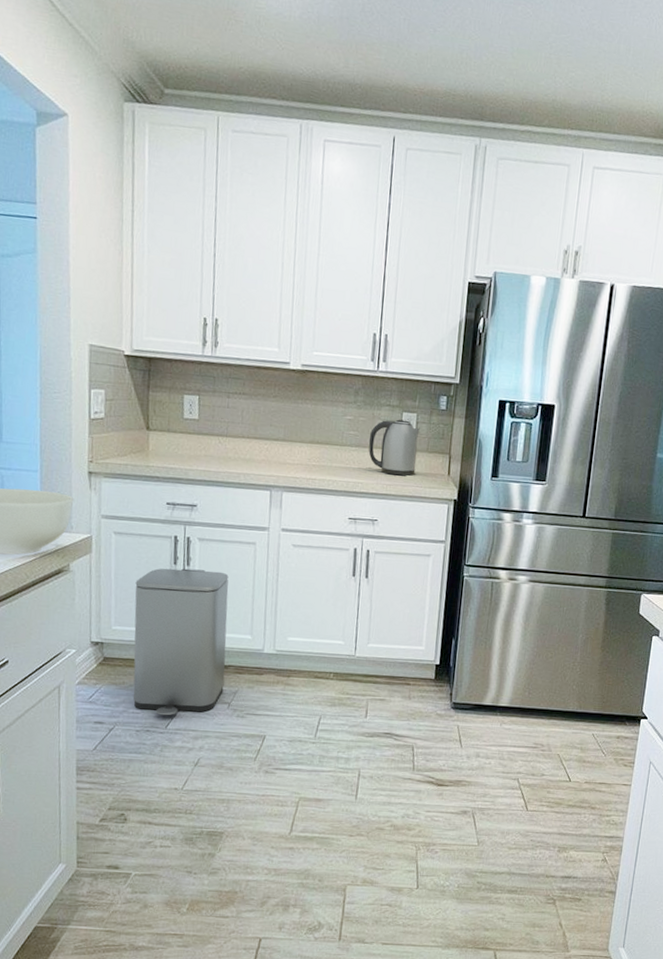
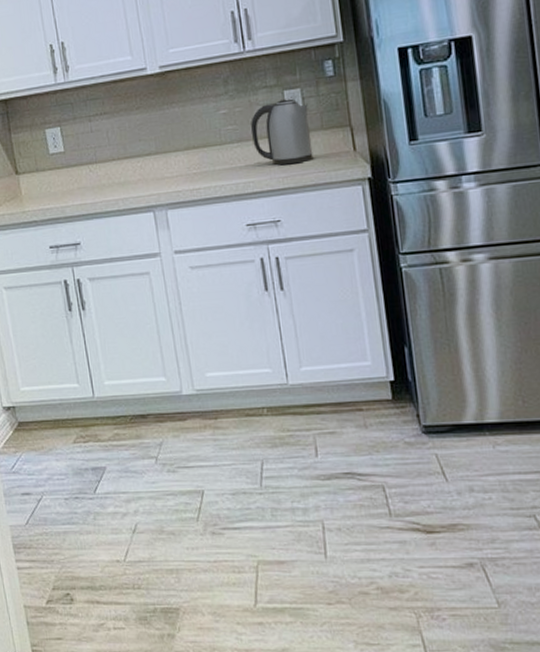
pedal bin: present [133,568,229,716] -> none [34,311,148,479]

